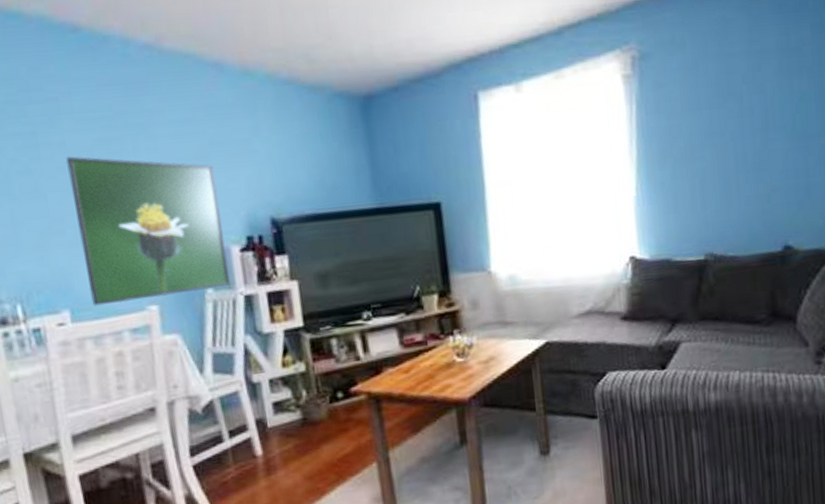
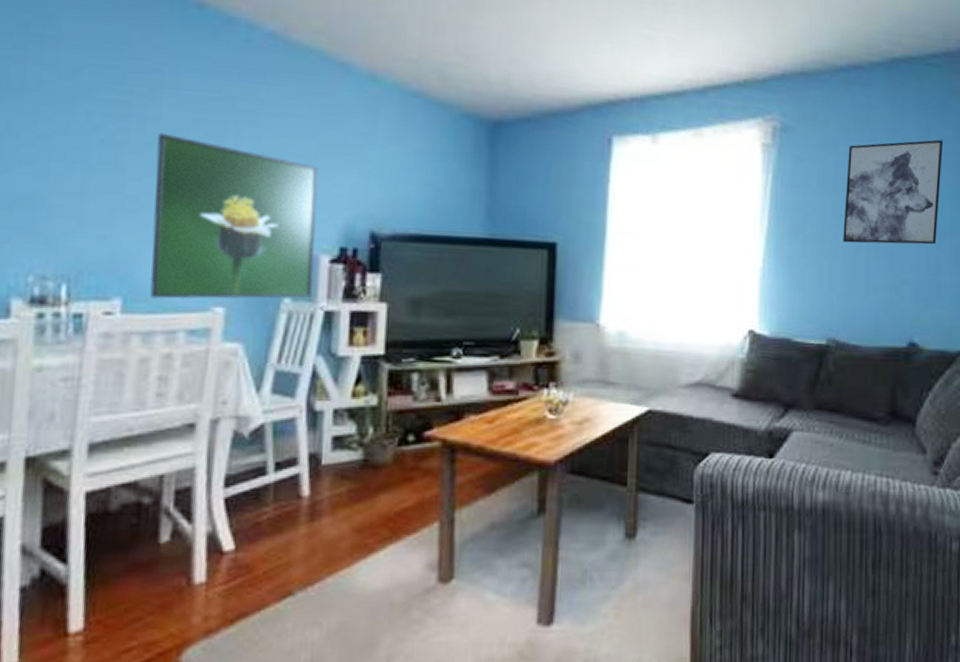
wall art: none [708,42,804,160] -> present [843,139,943,245]

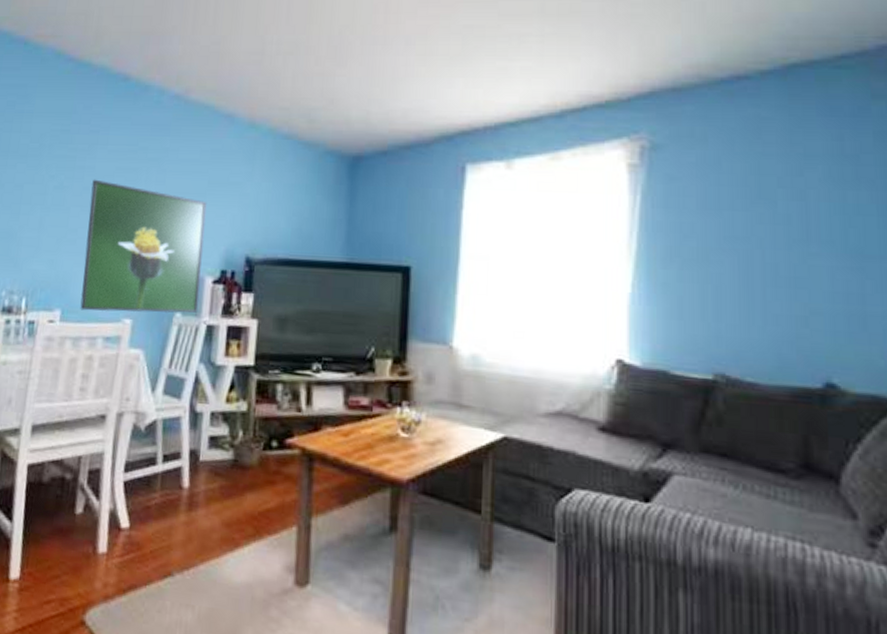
wall art: present [843,139,943,245] -> none [730,149,862,270]

